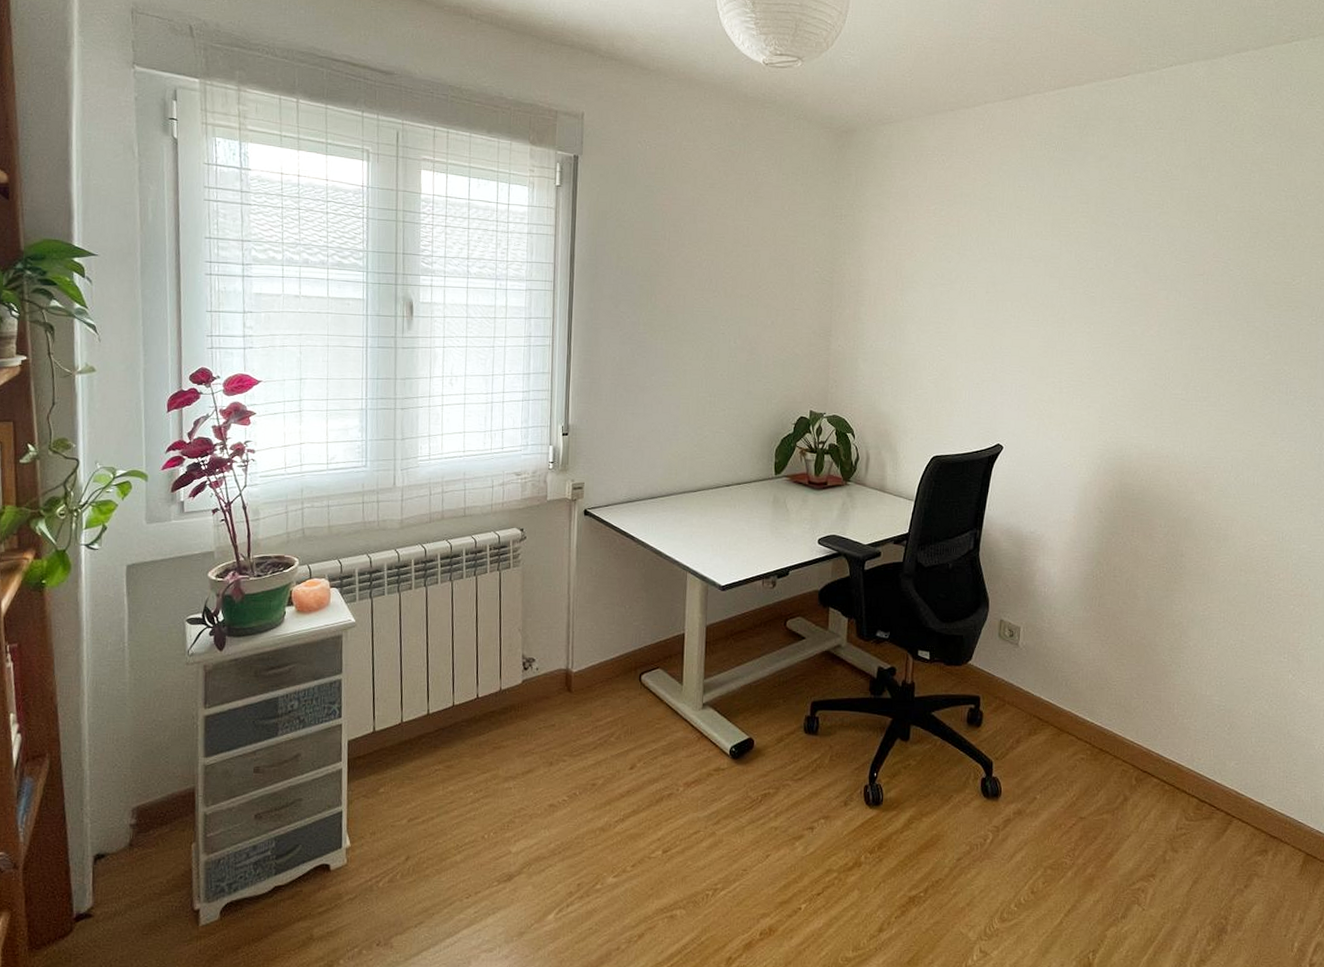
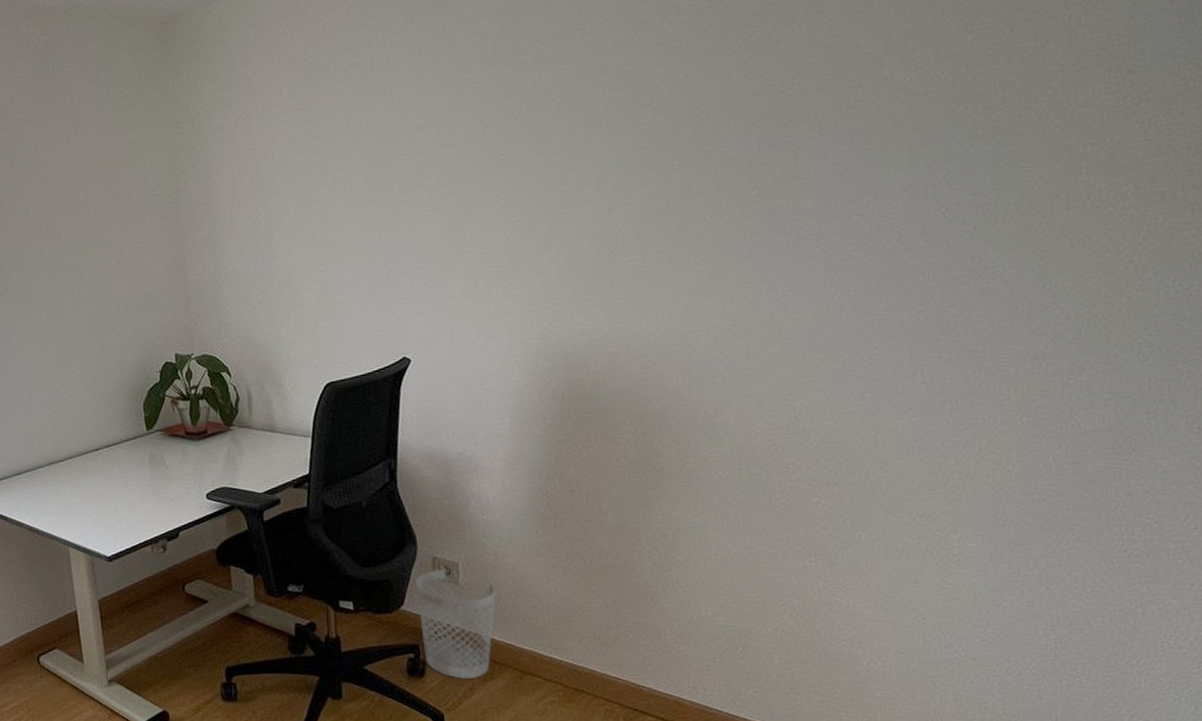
wastebasket: none [983,631,1048,732] -> present [415,569,497,679]

